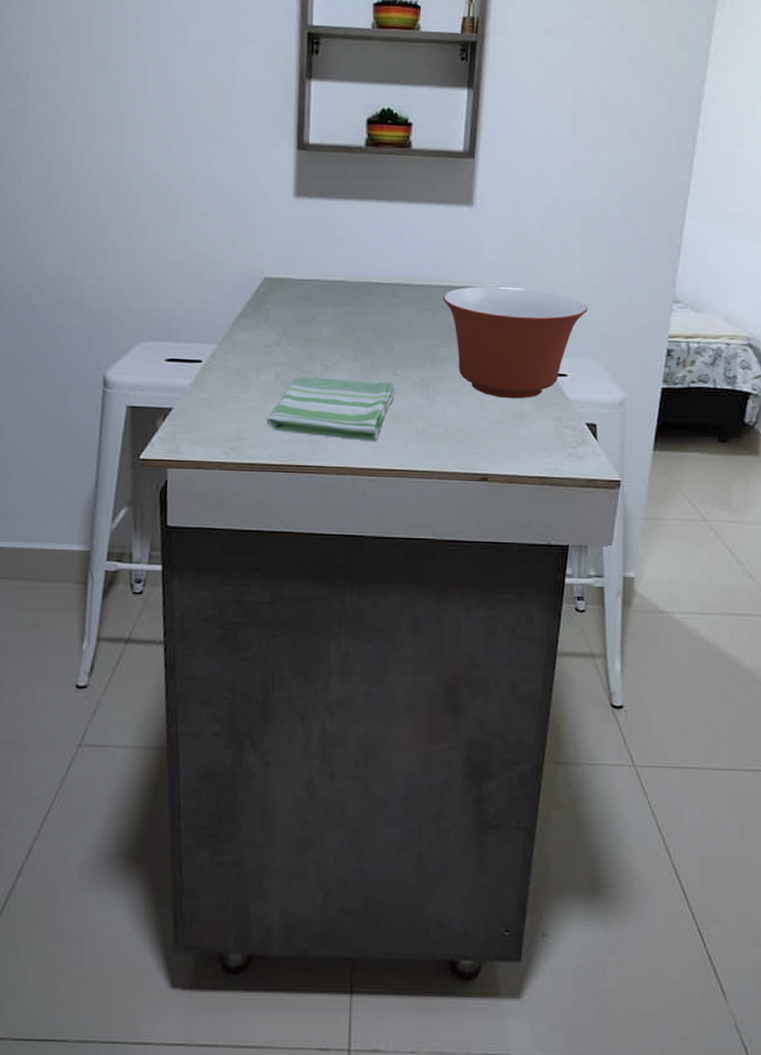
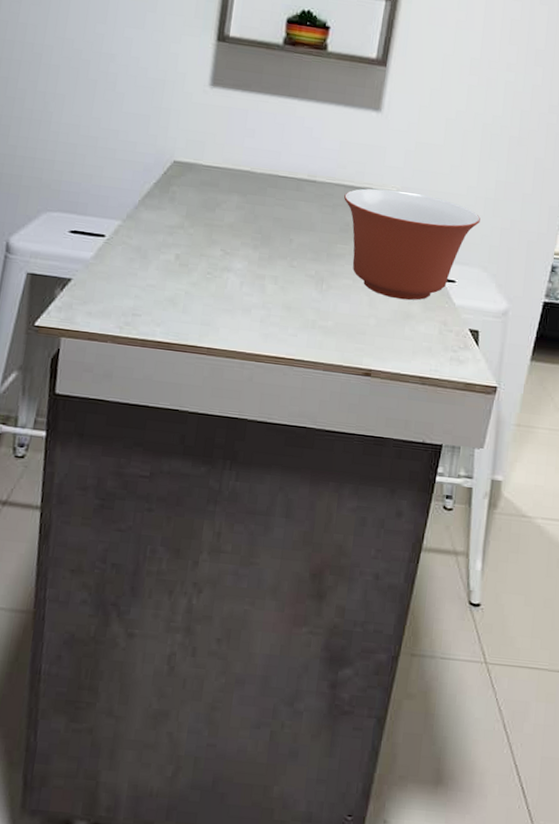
dish towel: present [265,377,396,442] -> none [162,260,291,330]

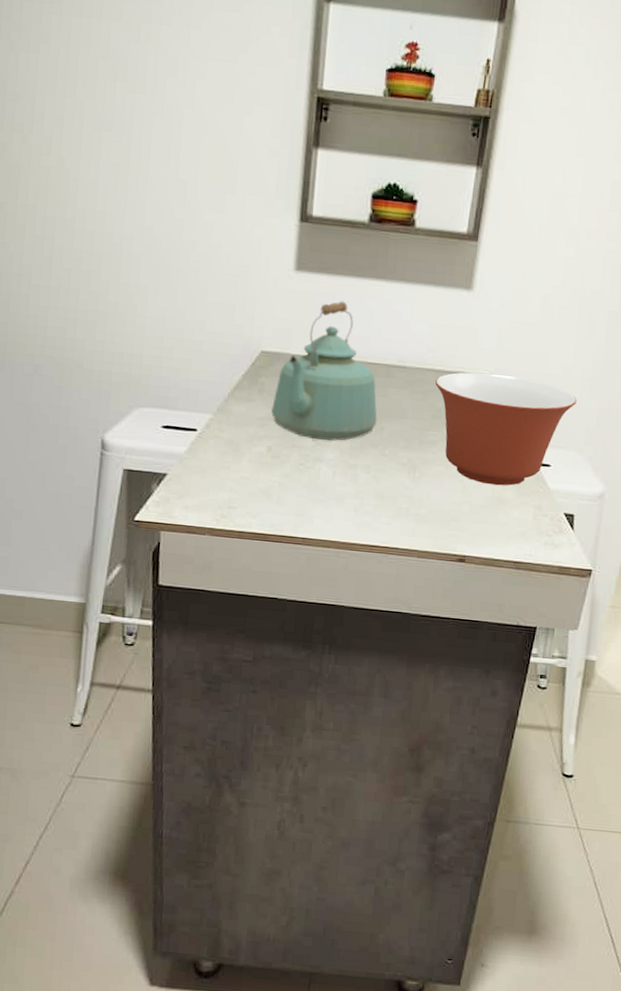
kettle: none [181,116,286,251] -> present [271,301,377,441]

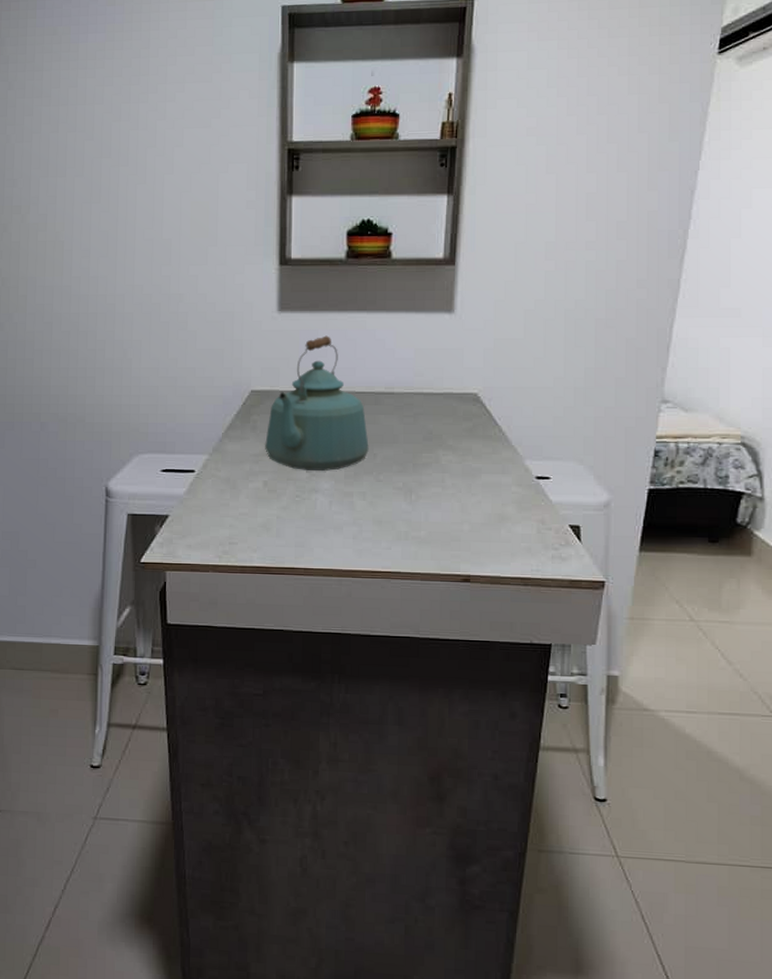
mixing bowl: present [435,372,577,486] -> none [425,391,571,502]

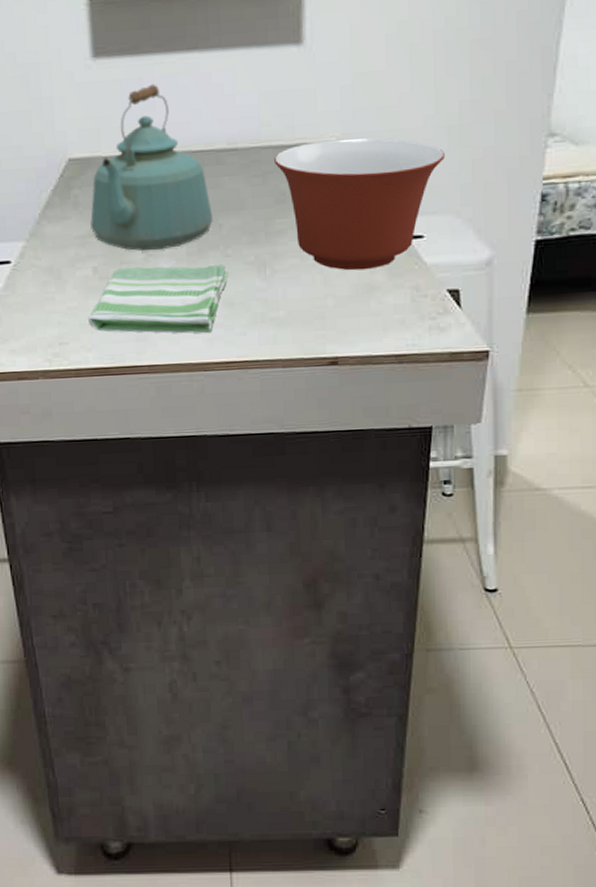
dish towel: none [255,484,379,545] -> present [87,265,228,334]
mixing bowl: none [425,391,571,502] -> present [274,138,445,271]

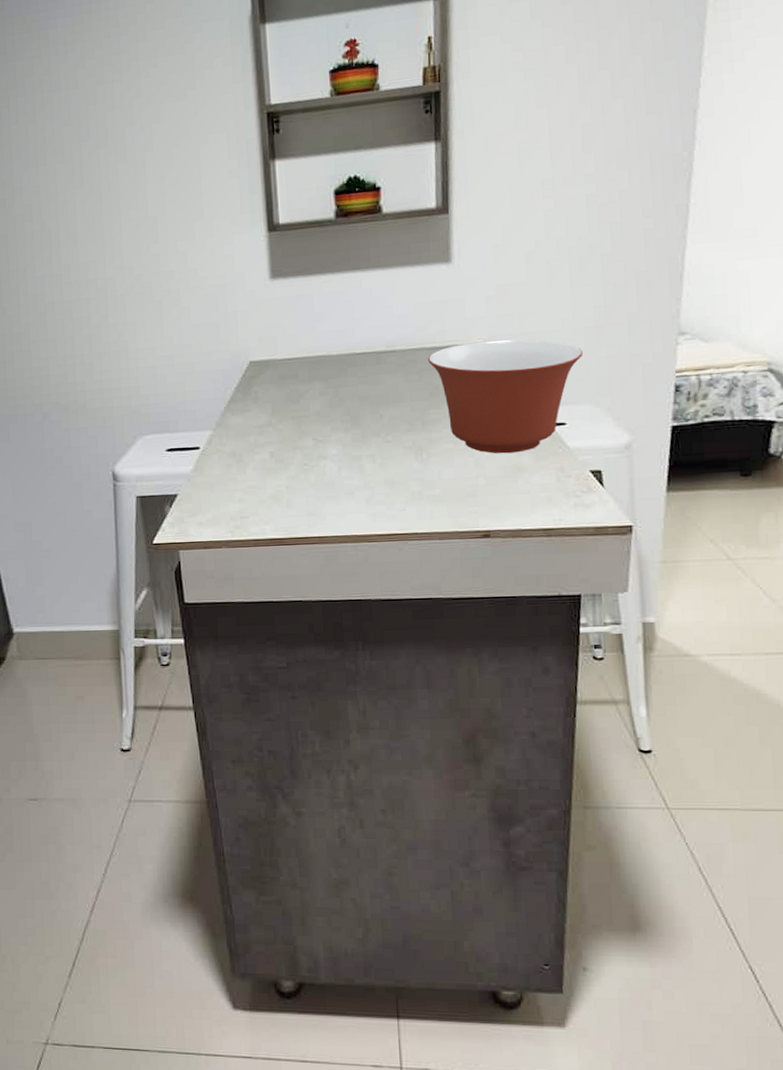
dish towel: present [87,265,228,334] -> none [265,449,389,509]
kettle: present [90,84,213,251] -> none [268,298,375,438]

